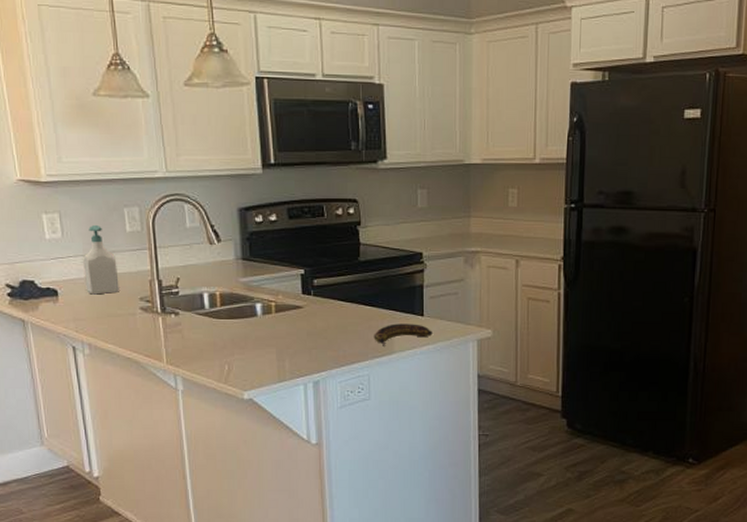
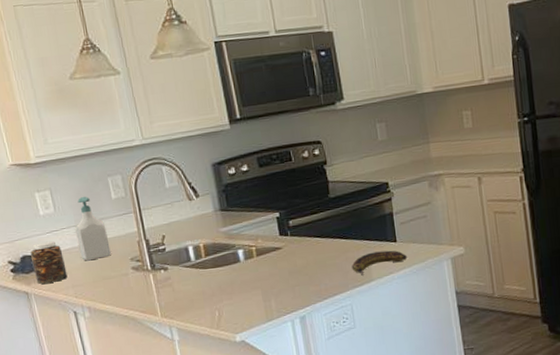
jar: none [31,268,69,313] -> present [31,240,68,284]

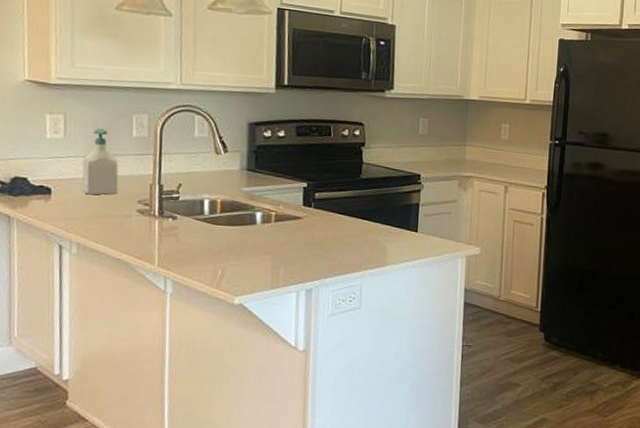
jar: present [31,240,68,284] -> none [23,166,63,211]
banana: present [351,250,407,276] -> none [368,238,425,259]

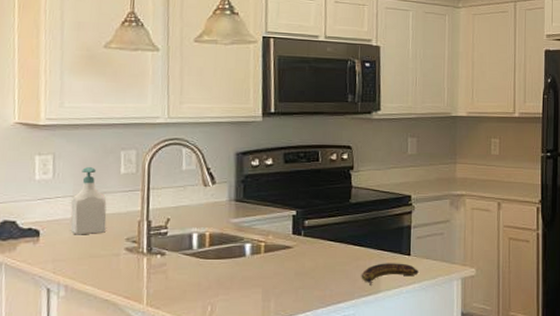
banana: none [368,238,425,259] -> present [361,263,418,285]

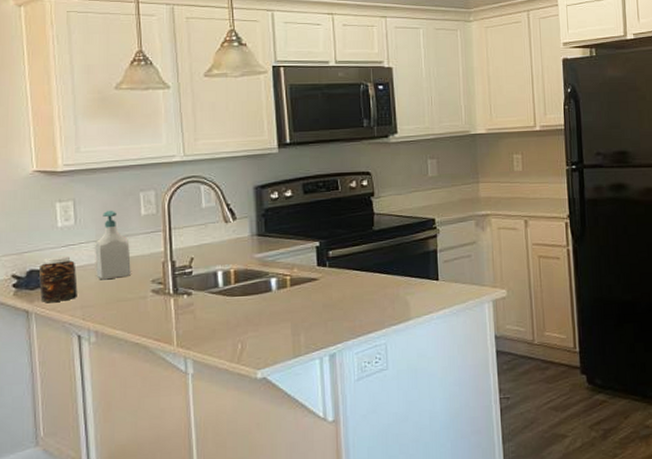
jar: none [12,208,51,254] -> present [39,255,78,302]
banana: present [361,263,418,285] -> none [390,288,448,313]

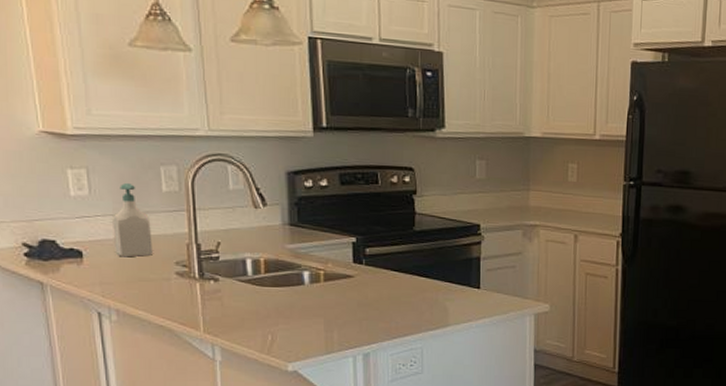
jar: present [39,255,78,302] -> none [53,227,95,276]

